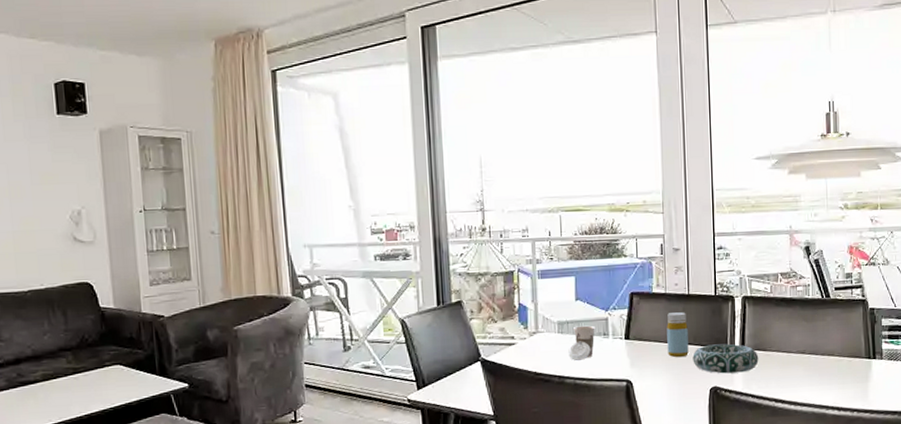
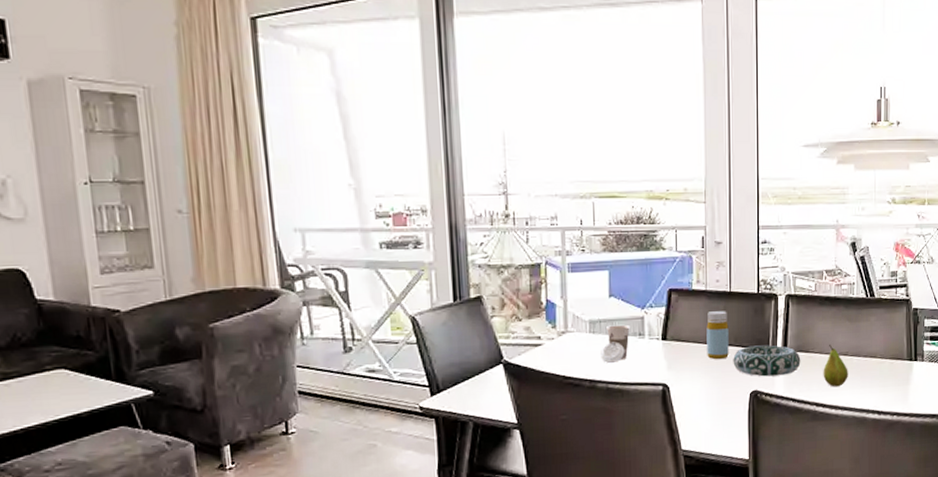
fruit: none [781,342,806,384] -> present [823,344,848,387]

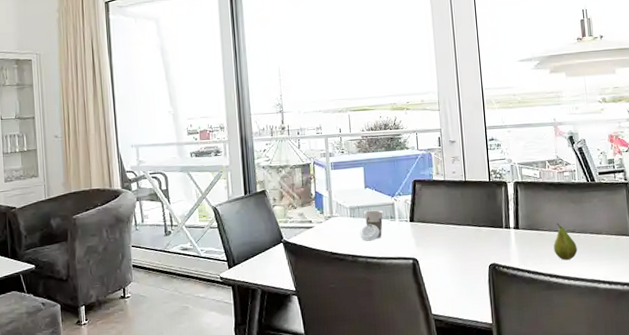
bottle: present [706,311,729,359] -> none [447,197,468,237]
decorative bowl: present [733,345,801,377] -> none [471,224,533,252]

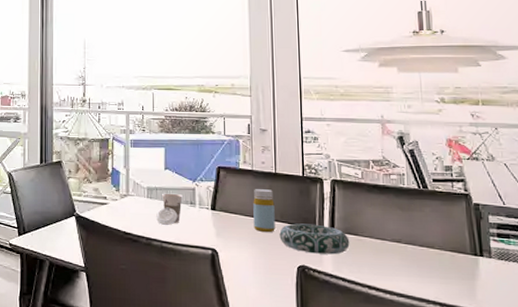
bottle: none [447,197,468,237] -> present [253,189,275,232]
decorative bowl: none [471,224,533,252] -> present [279,223,350,255]
fruit: present [553,222,577,261] -> none [374,229,403,273]

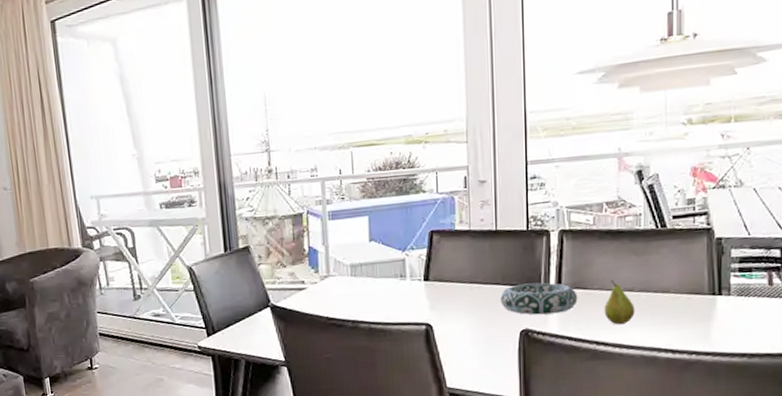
cup: present [156,193,183,226] -> none [362,267,391,305]
bottle: present [253,189,275,232] -> none [471,250,496,298]
fruit: none [374,229,403,273] -> present [604,279,635,325]

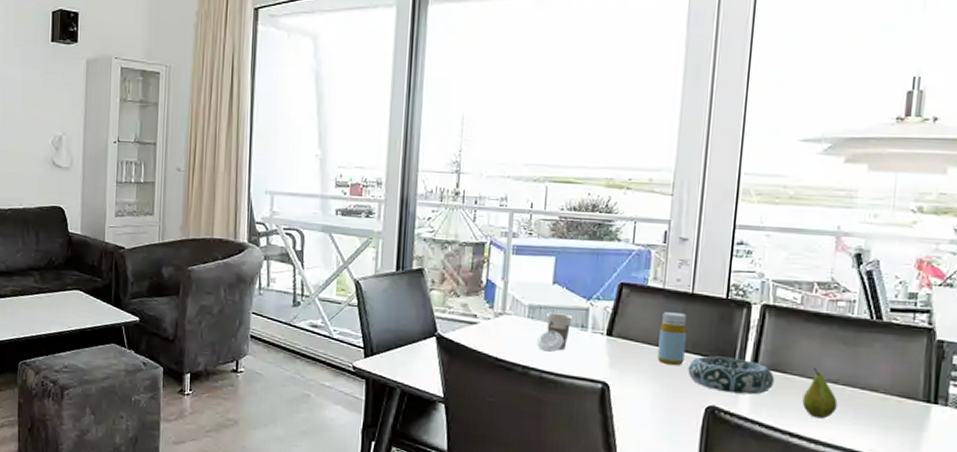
cup: none [362,267,391,305] -> present [537,312,573,353]
bottle: none [471,250,496,298] -> present [657,312,687,365]

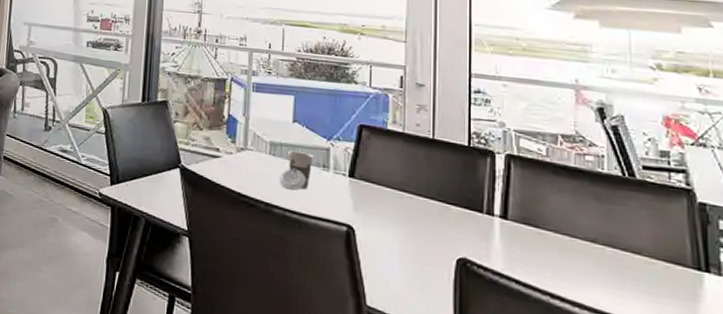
bottle: present [657,312,687,365] -> none [402,156,430,212]
decorative bowl: present [688,355,775,395] -> none [435,204,527,249]
fruit: present [802,367,838,419] -> none [560,223,598,281]

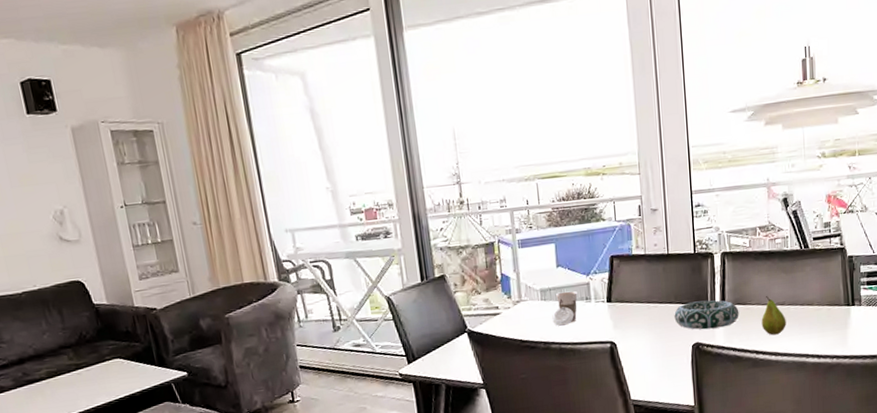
decorative bowl: none [435,204,527,249] -> present [674,300,739,330]
fruit: none [560,223,598,281] -> present [761,295,786,336]

